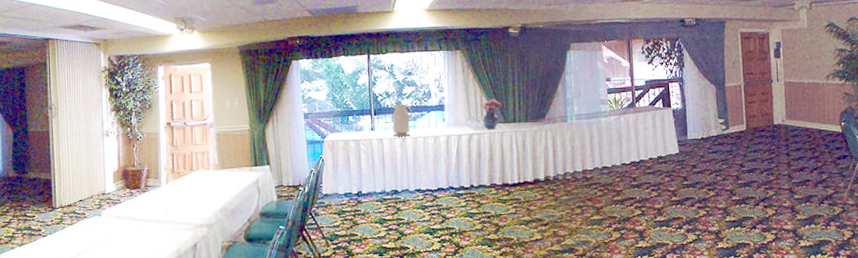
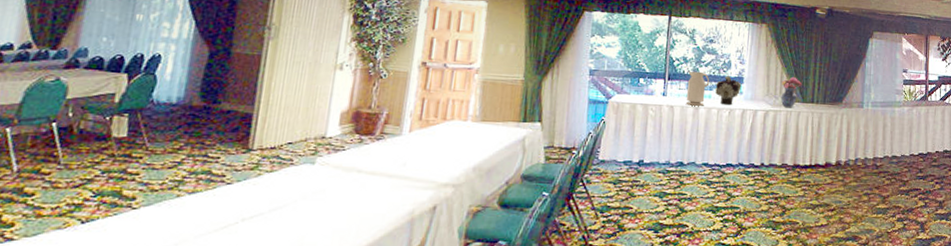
flower arrangement: none [419,104,444,133] -> present [715,75,742,105]

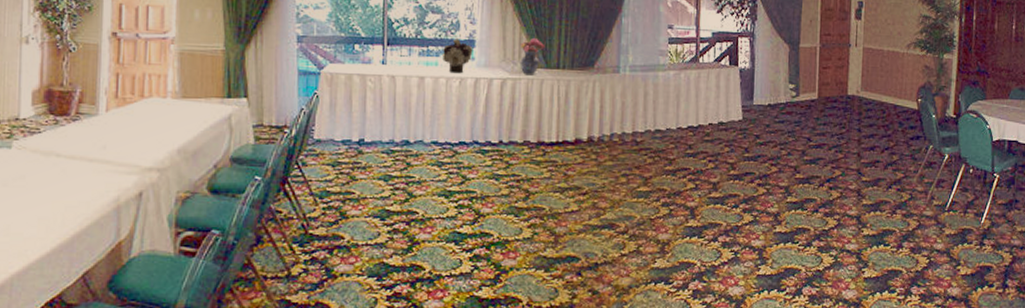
water jug: present [685,71,710,106] -> none [408,34,436,75]

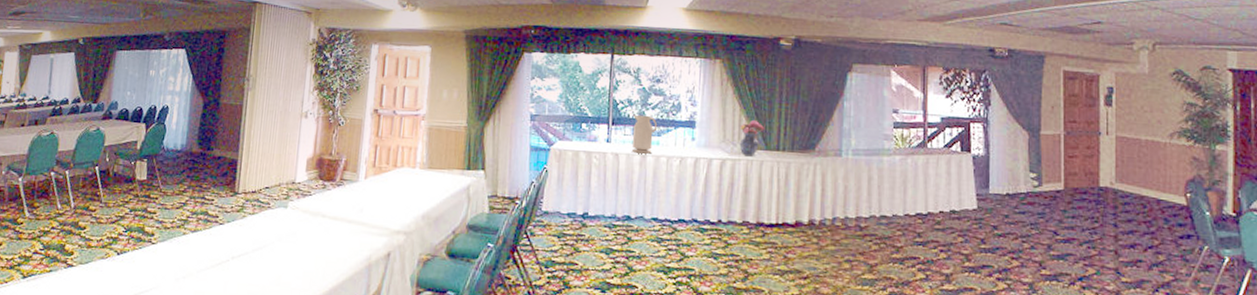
water jug: none [408,34,436,75] -> present [631,114,658,154]
flower arrangement: present [443,37,473,74] -> none [664,118,694,153]

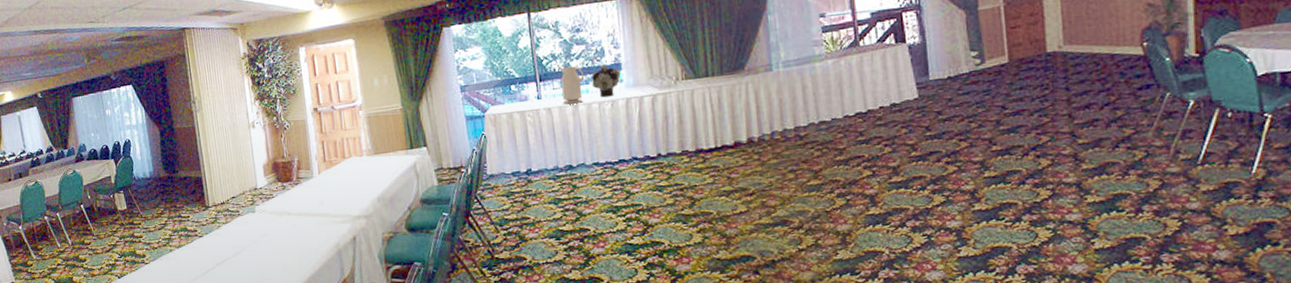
flower arrangement: none [664,118,694,153] -> present [591,63,621,98]
flower arrangement: present [740,119,765,157] -> none [666,50,692,88]

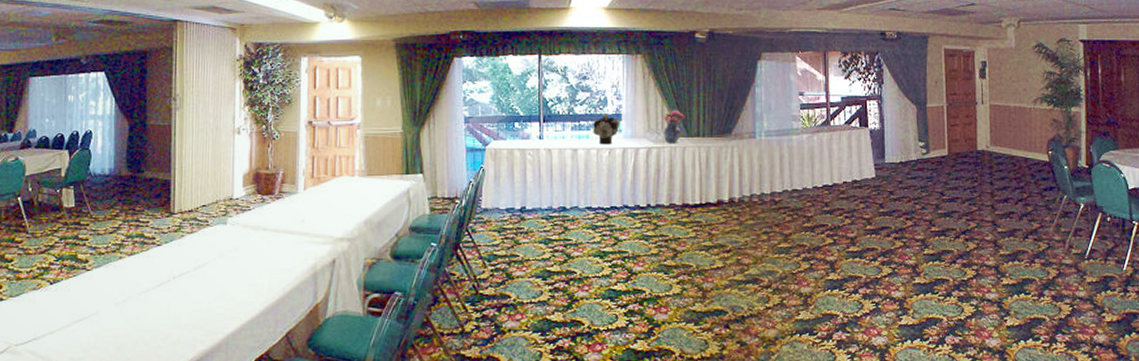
water jug: present [559,66,585,105] -> none [563,111,586,147]
flower arrangement: none [666,50,692,88] -> present [663,109,686,144]

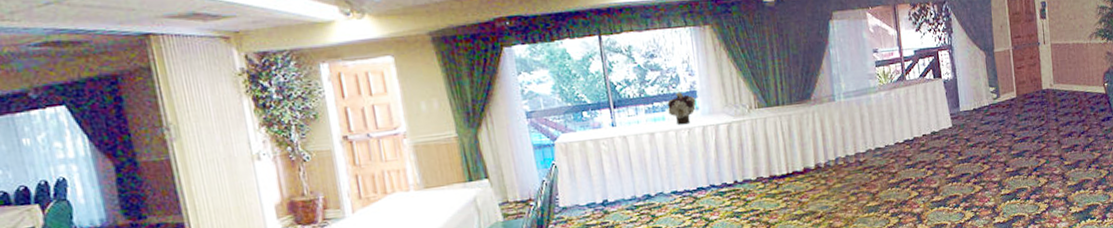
flower arrangement: present [663,109,686,144] -> none [739,79,763,116]

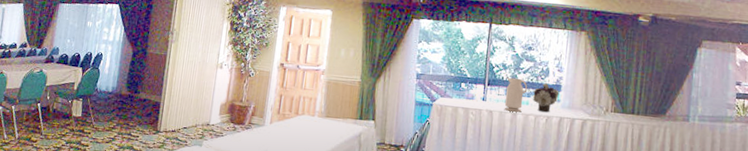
water jug: none [634,92,660,132] -> present [504,77,528,112]

